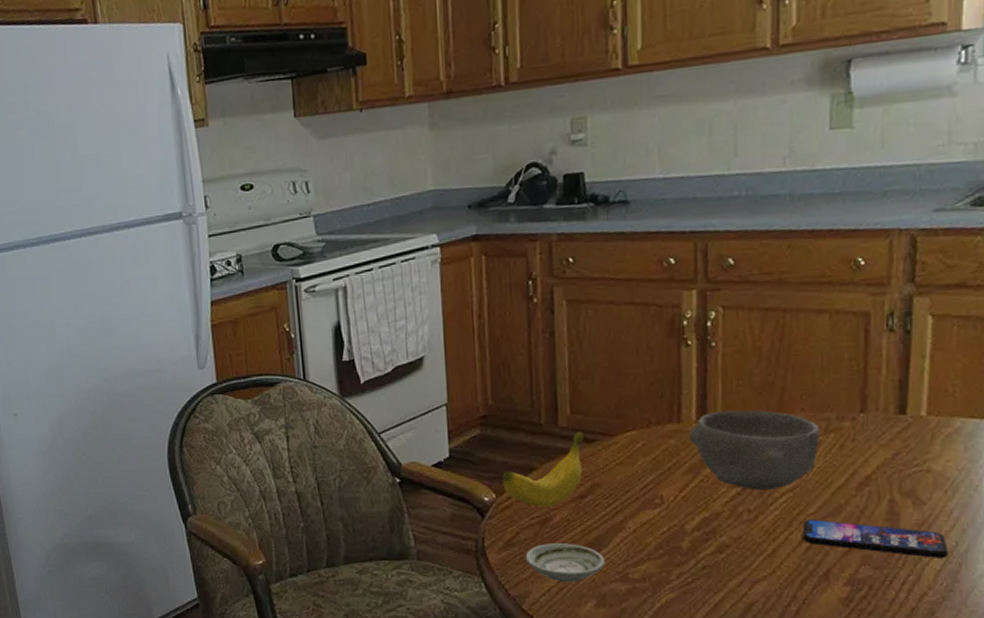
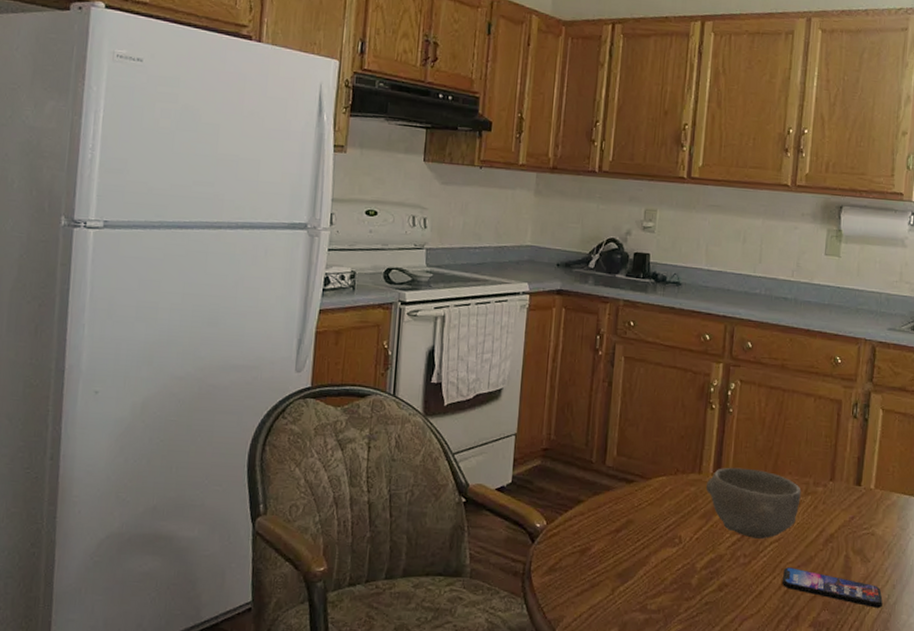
banana: present [502,432,584,507] -> none [553,472,625,538]
saucer: present [525,543,605,583] -> none [564,571,629,610]

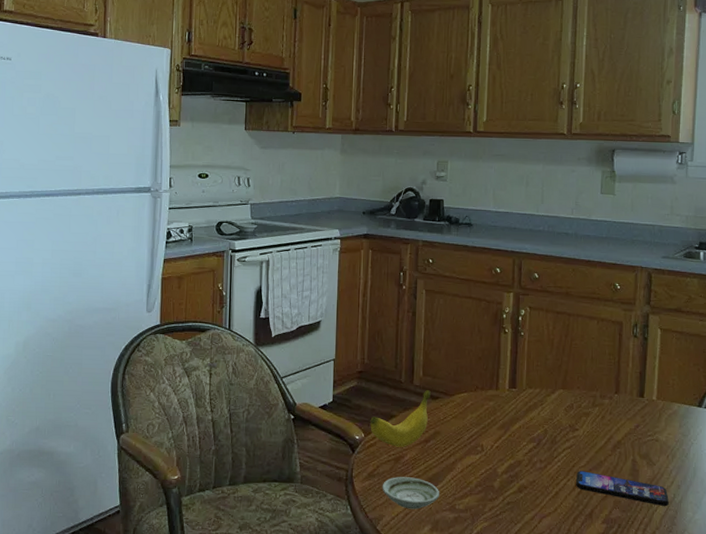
banana: none [553,472,625,538] -> present [370,390,431,447]
saucer: none [564,571,629,610] -> present [382,477,439,510]
bowl: present [706,467,801,539] -> none [504,383,589,446]

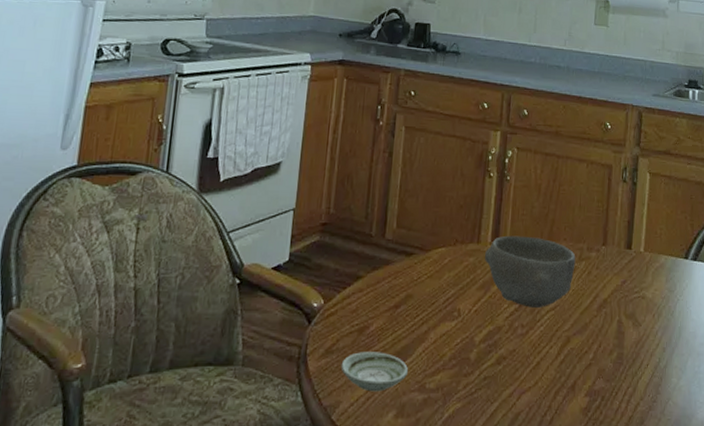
banana: present [370,390,431,447] -> none [331,245,405,315]
bowl: none [504,383,589,446] -> present [485,235,576,308]
smartphone: present [575,471,669,506] -> none [558,336,654,372]

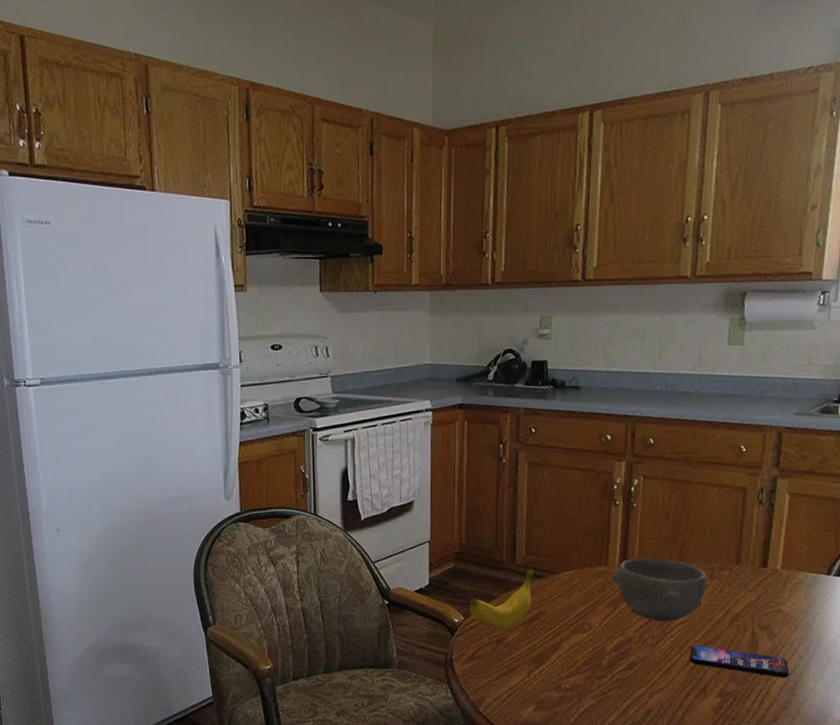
banana: none [331,245,405,315] -> present [470,569,534,629]
saucer: present [341,352,408,392] -> none [483,658,544,690]
smartphone: none [558,336,654,372] -> present [689,645,789,678]

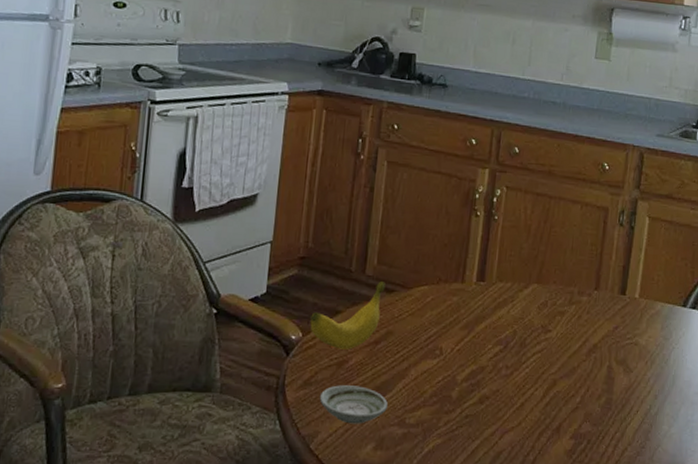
saucer: none [483,658,544,690] -> present [319,385,388,424]
bowl: present [613,558,707,621] -> none [469,276,566,350]
smartphone: present [689,645,789,678] -> none [543,378,644,419]

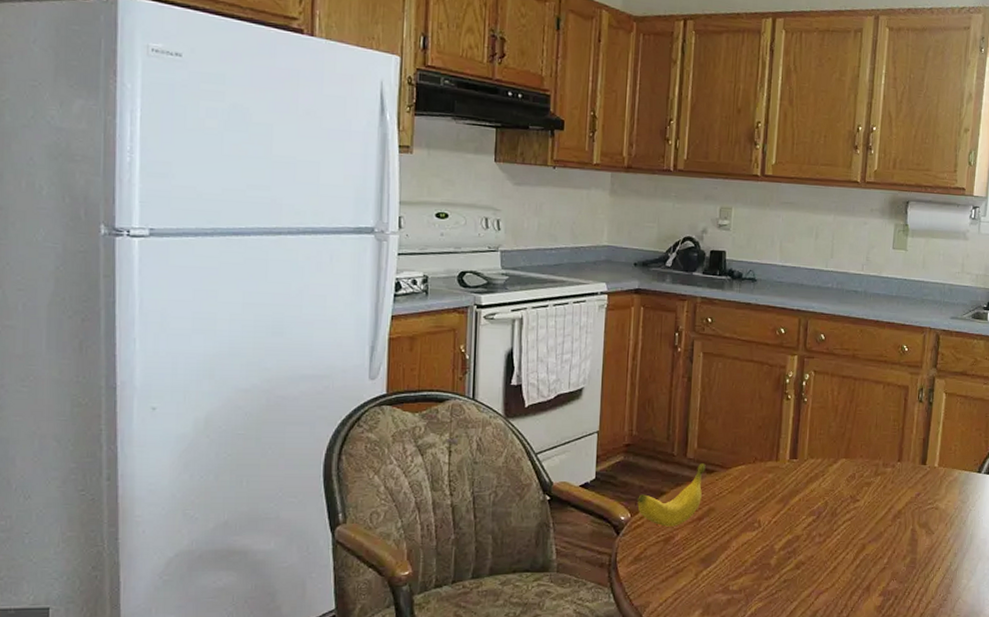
saucer: present [319,385,388,424] -> none [649,559,712,594]

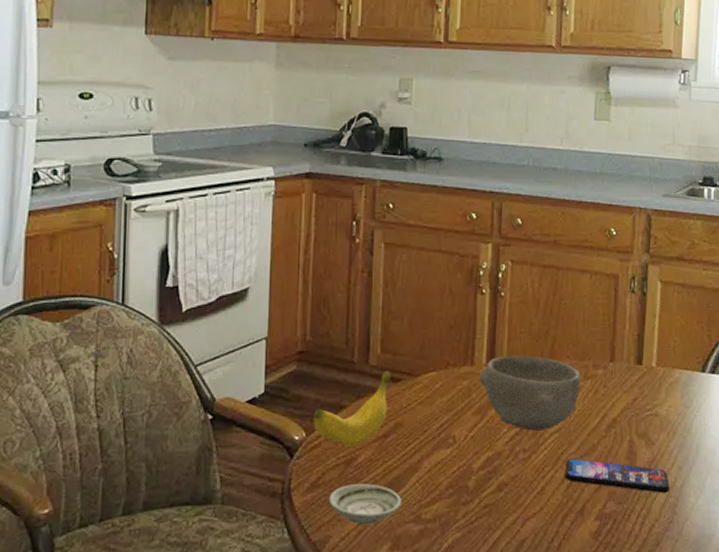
saucer: none [649,559,712,594] -> present [328,484,401,525]
bowl: none [783,453,872,518] -> present [480,355,581,431]
smartphone: none [854,543,945,575] -> present [564,458,669,493]

